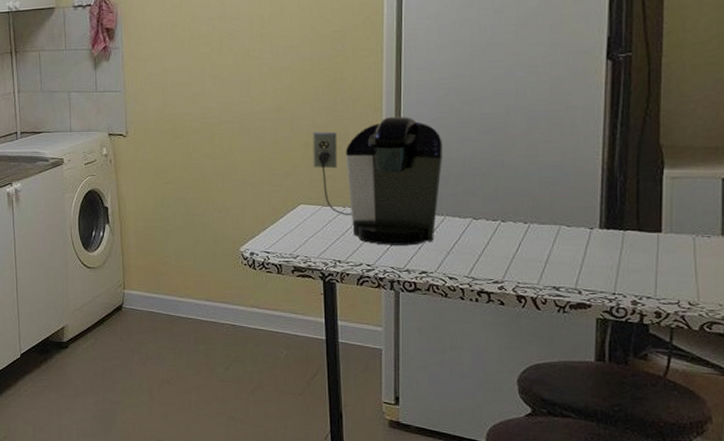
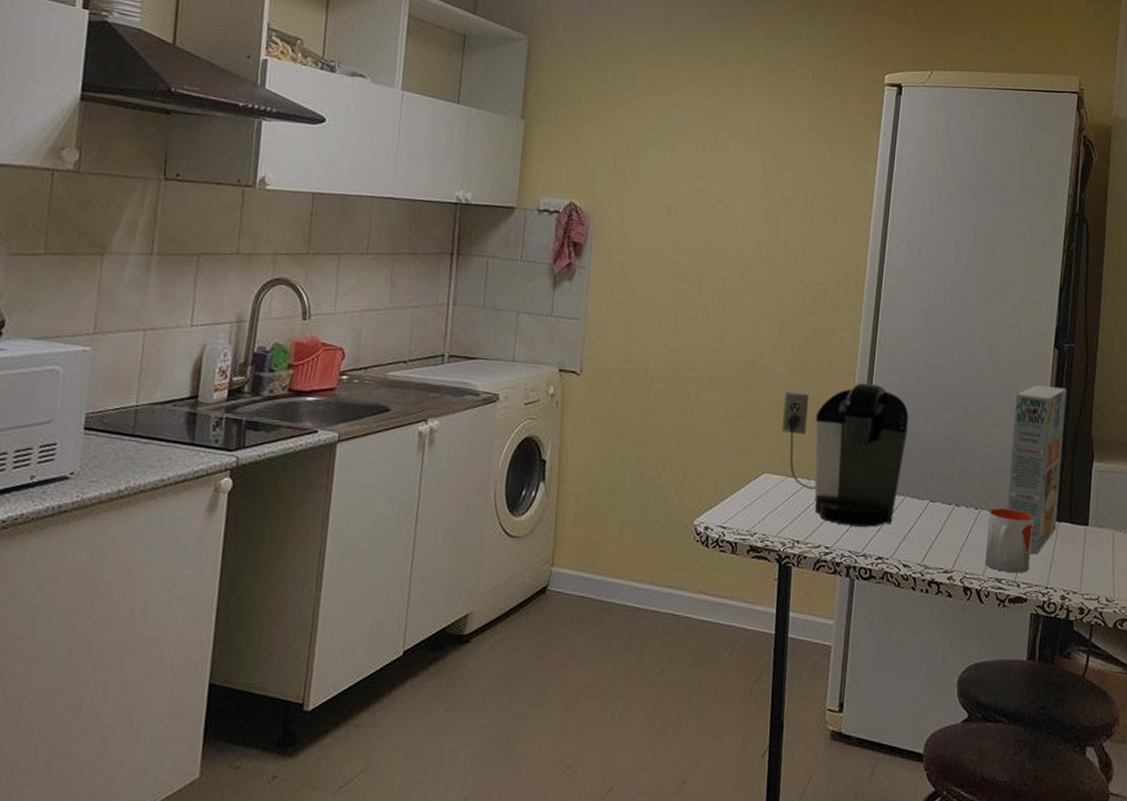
mug: none [539,220,593,281] -> present [985,508,1033,573]
cereal box: none [561,98,625,262] -> present [1007,385,1067,554]

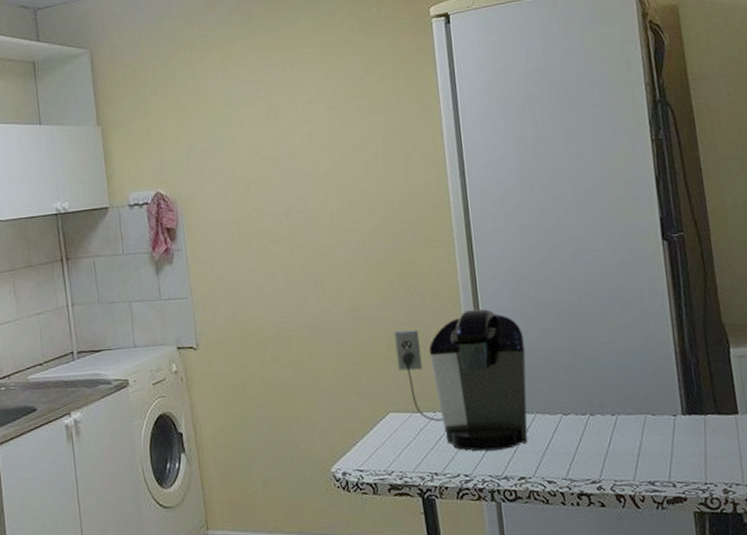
mug: present [985,508,1033,573] -> none [626,409,682,474]
cereal box: present [1007,385,1067,554] -> none [632,278,704,451]

